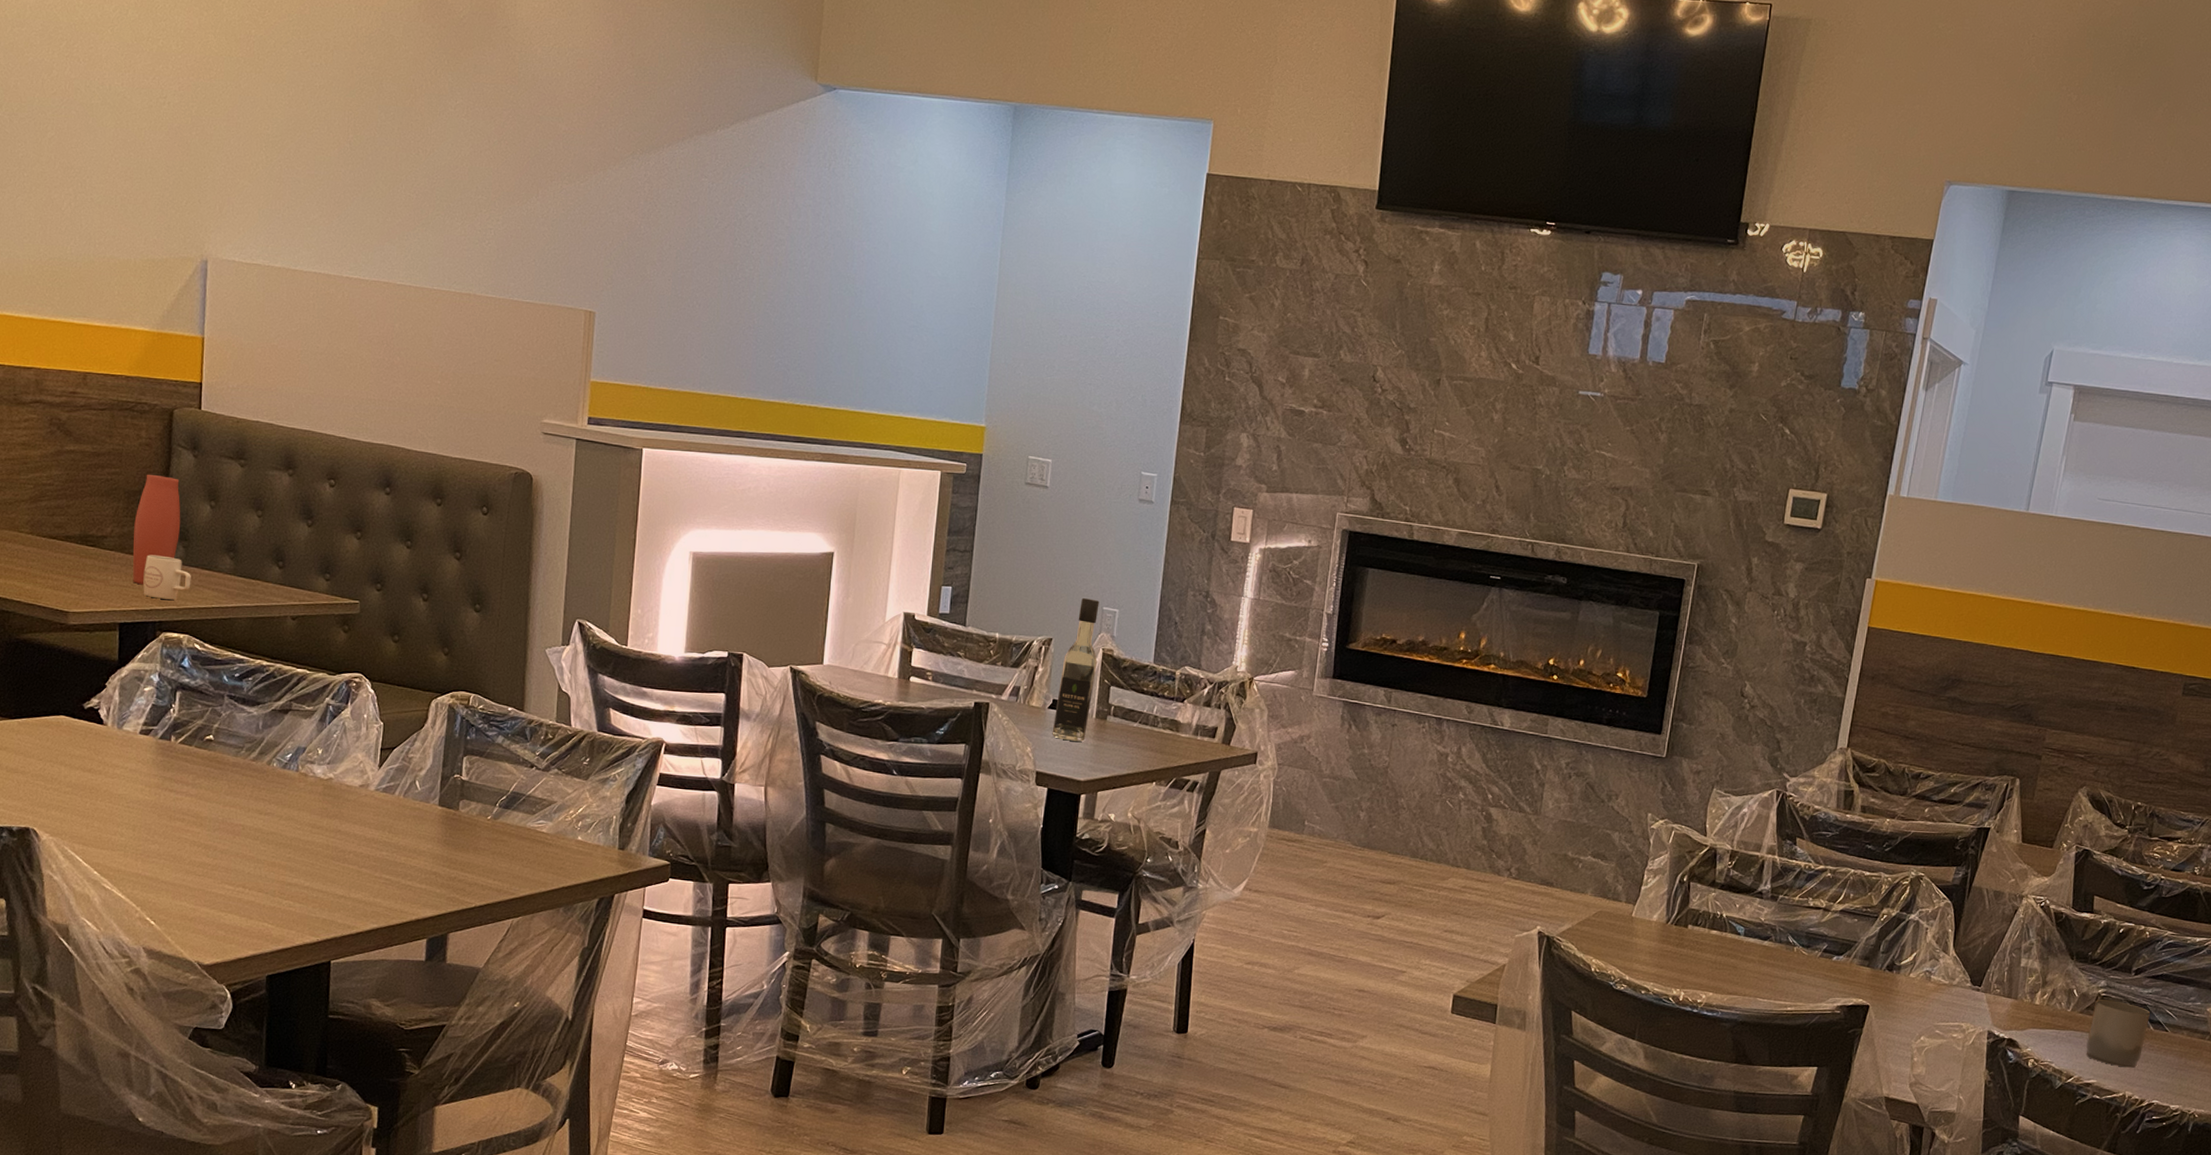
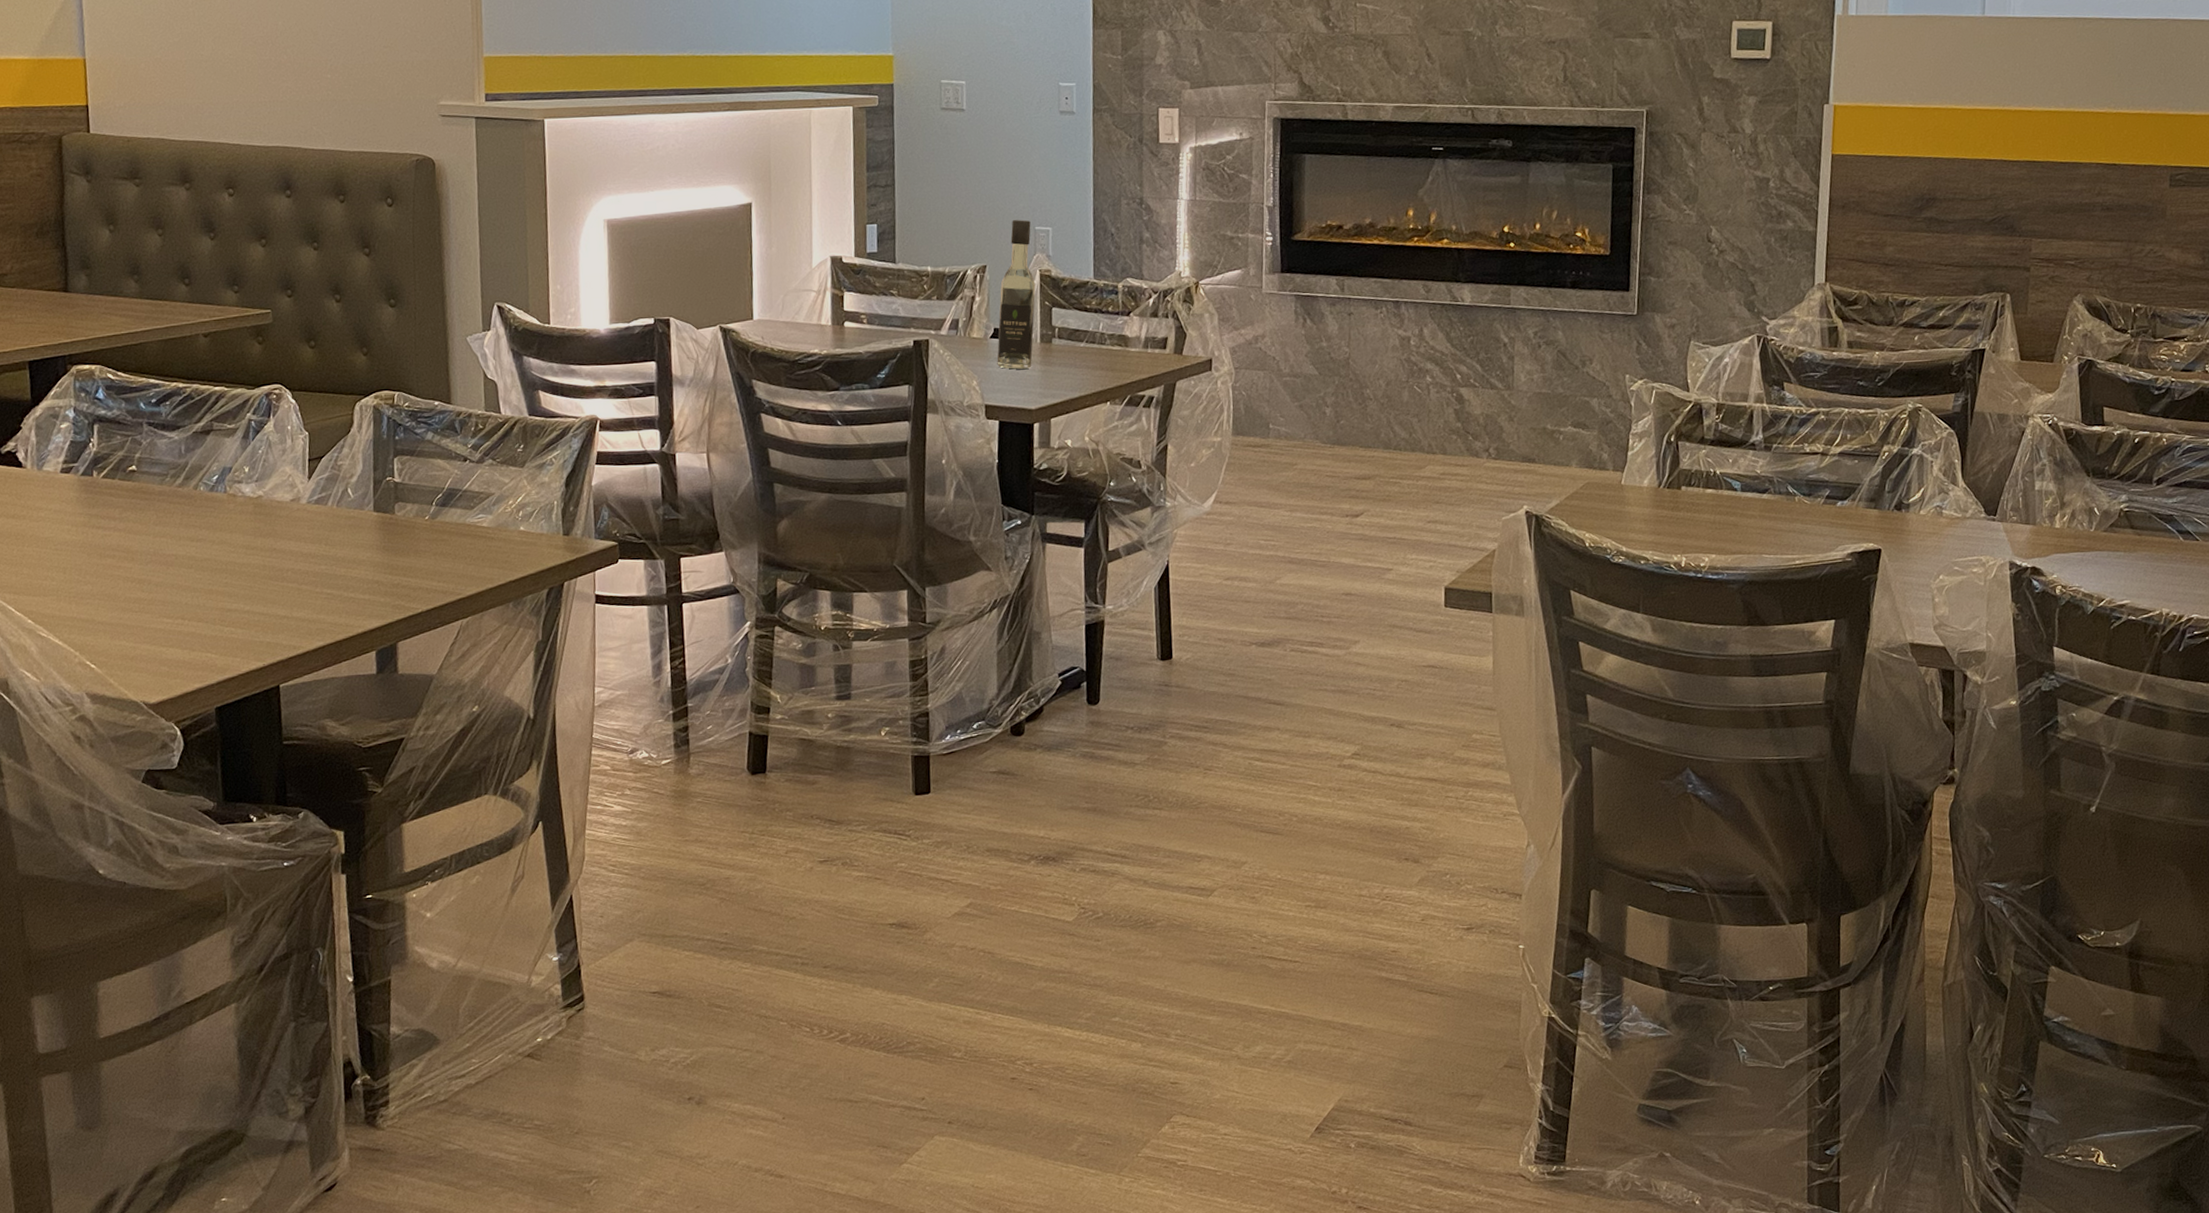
vase: present [132,474,181,585] -> none [33,204,81,320]
mug: present [143,554,191,600] -> none [48,287,98,332]
cup: present [2085,999,2150,1068] -> none [2114,514,2178,584]

